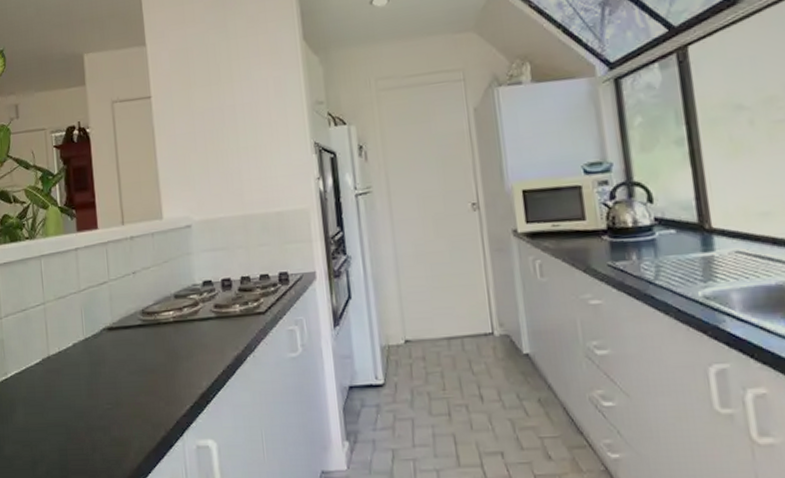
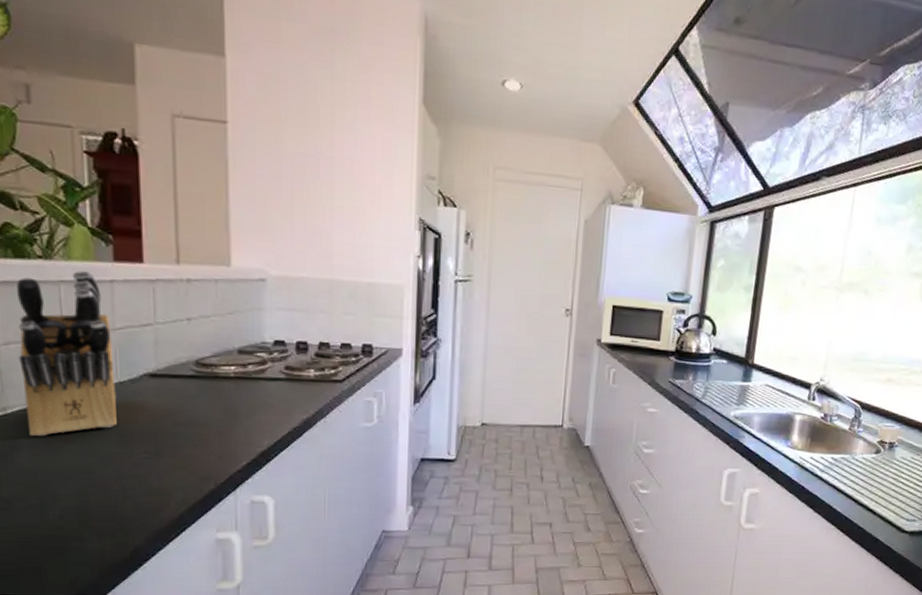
knife block: none [12,243,85,397] -> present [17,270,117,437]

